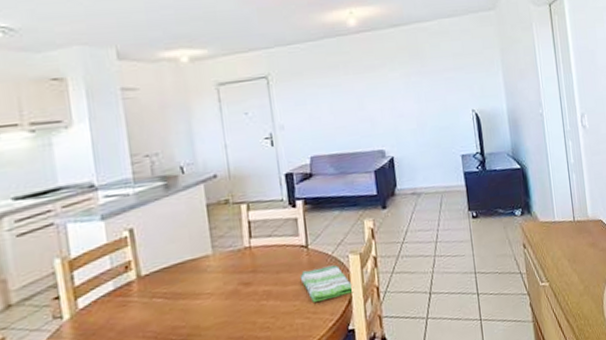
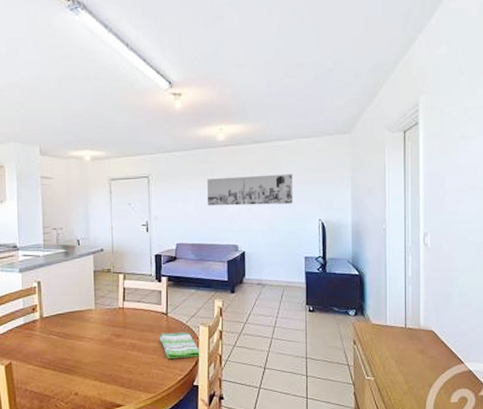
wall art: none [340,60,442,107] -> present [207,174,293,206]

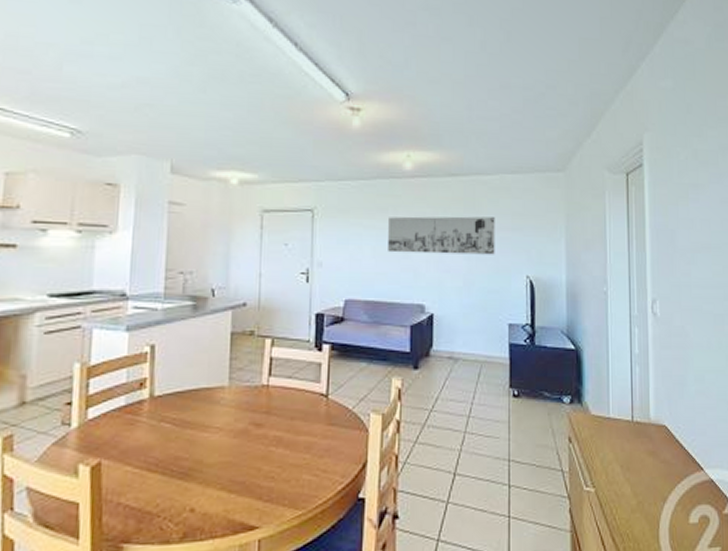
dish towel: present [159,332,201,358] -> none [314,421,371,459]

